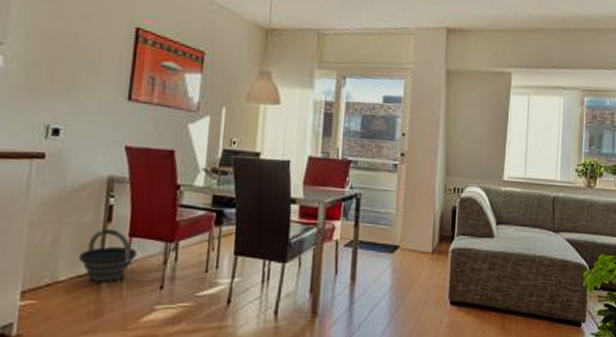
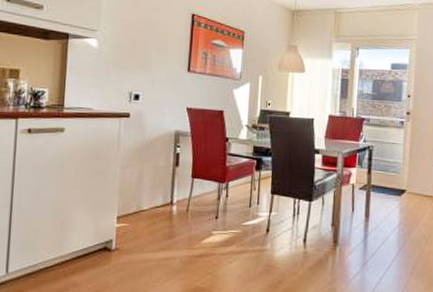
bucket: present [79,229,138,284] -> none [156,171,198,213]

